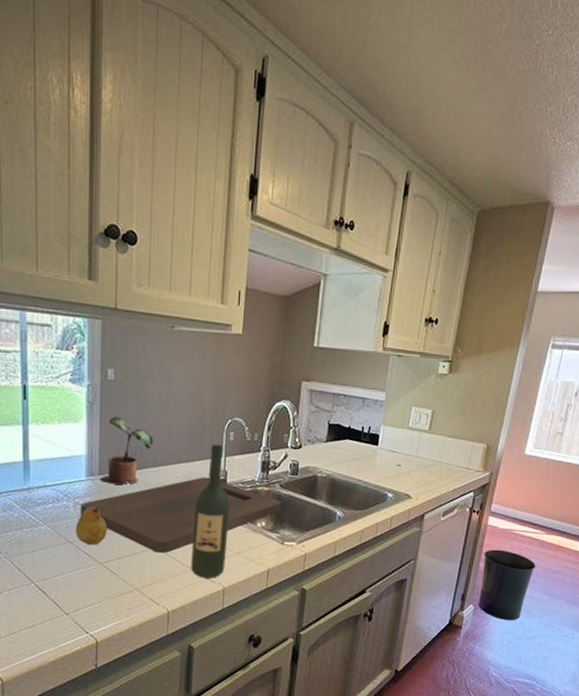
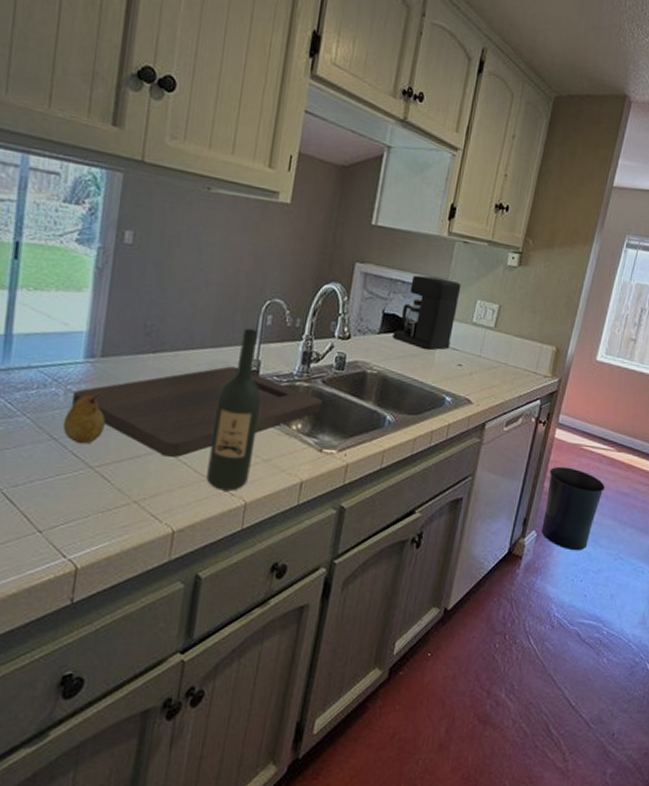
potted plant: present [100,416,153,486] -> none [101,287,174,372]
coffee maker: none [338,388,397,454] -> present [392,275,462,351]

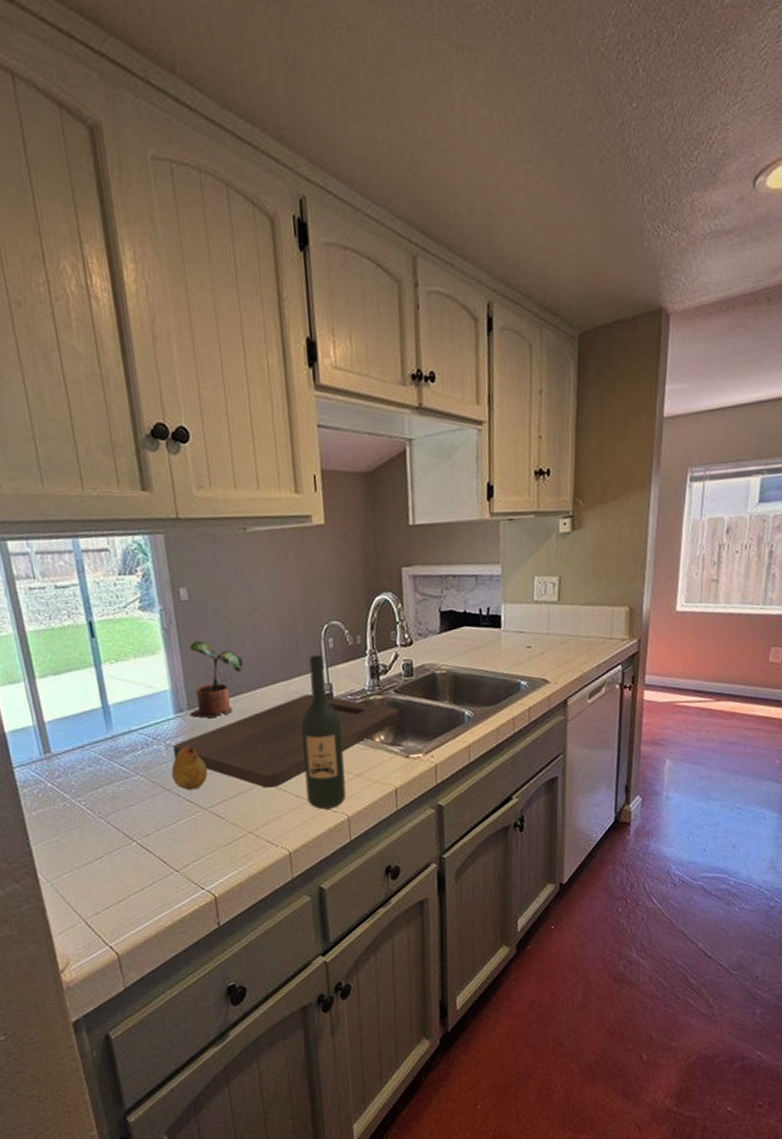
potted plant: none [101,287,174,372] -> present [190,640,243,719]
coffee maker: present [392,275,462,351] -> none [454,562,515,640]
waste bin: present [541,466,605,550] -> none [644,727,708,808]

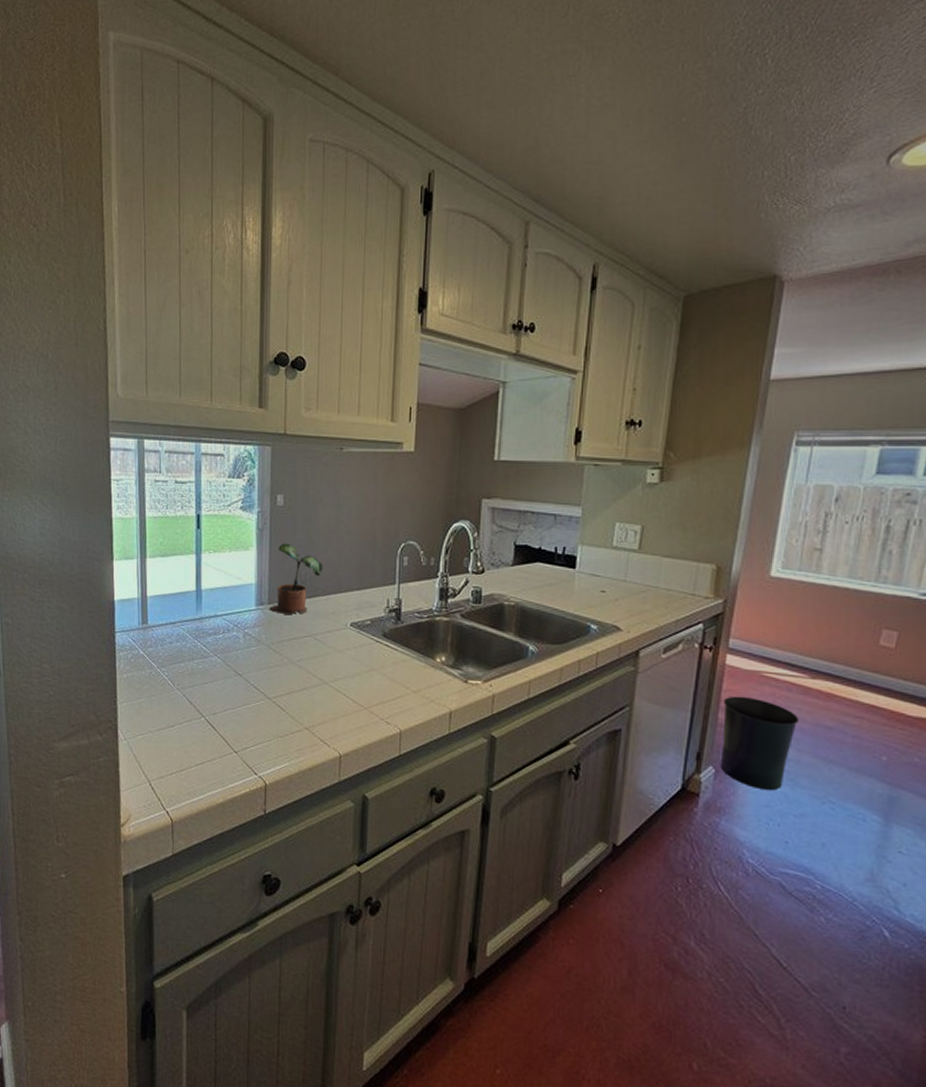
fruit: present [171,742,208,791] -> none [244,634,277,679]
cutting board: present [174,694,400,788] -> none [250,606,463,689]
wine bottle: present [301,654,347,810] -> none [364,570,405,720]
waste bin: none [644,727,708,808] -> present [720,696,799,790]

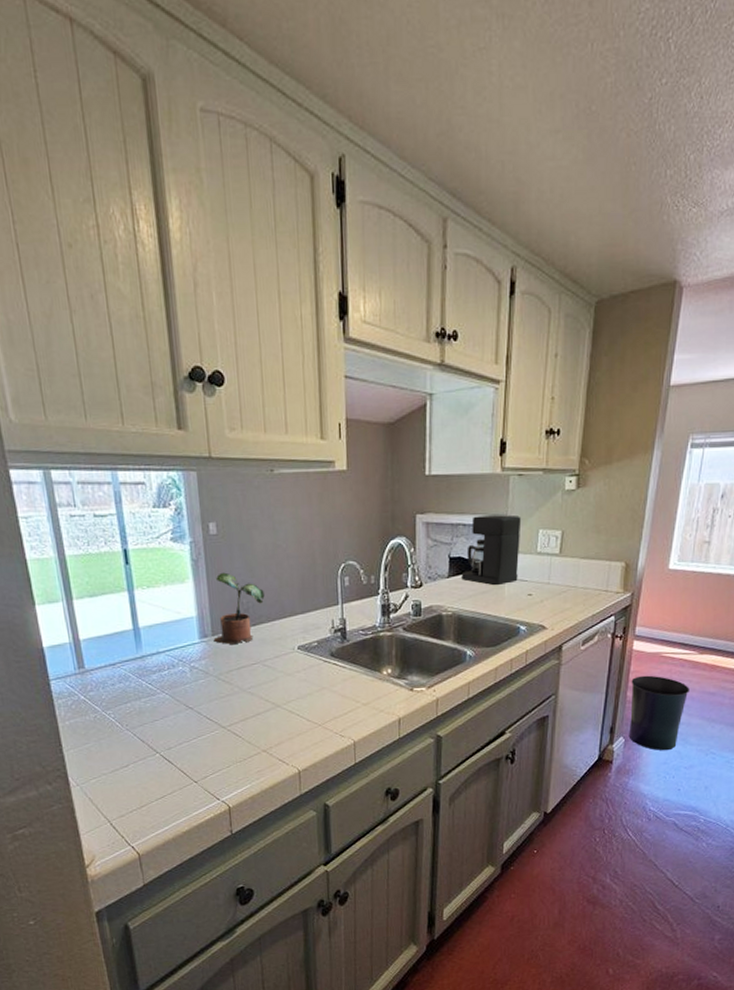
coffee maker: none [527,504,596,579] -> present [461,515,522,586]

